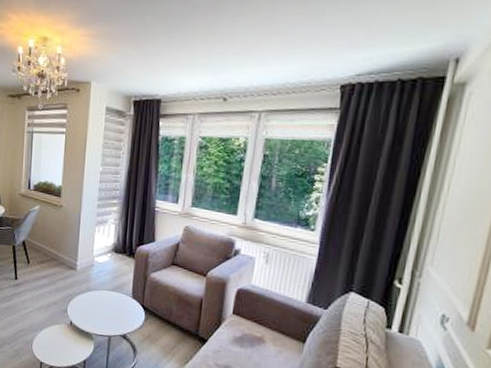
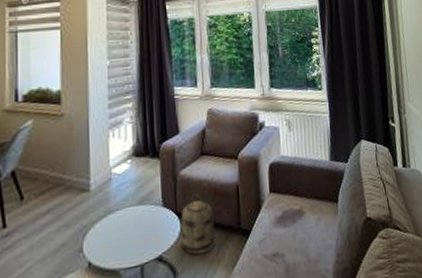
basket: none [143,295,175,345] -> present [180,193,216,255]

